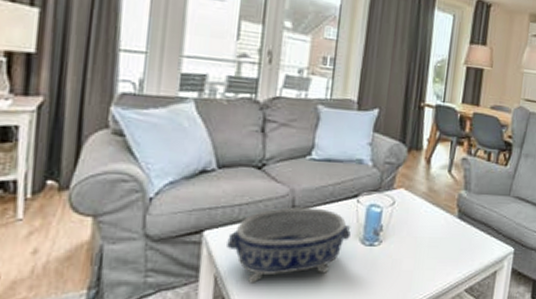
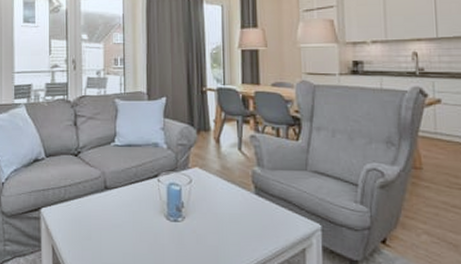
decorative bowl: present [227,207,351,283] -> none [59,187,156,254]

